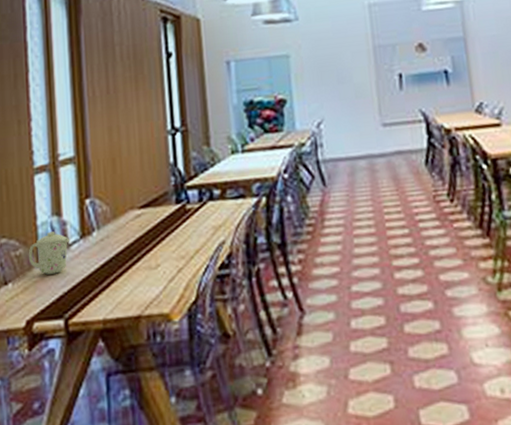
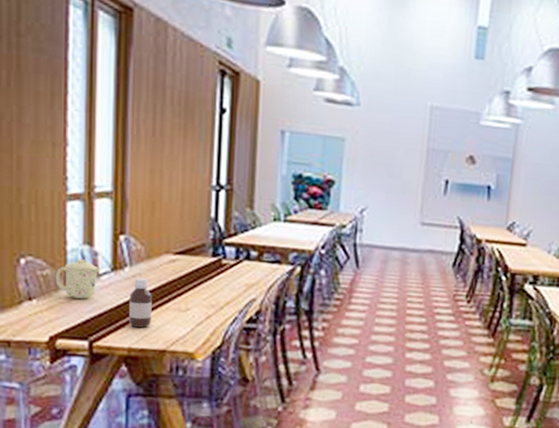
bottle: none [100,240,124,295] -> present [129,278,152,328]

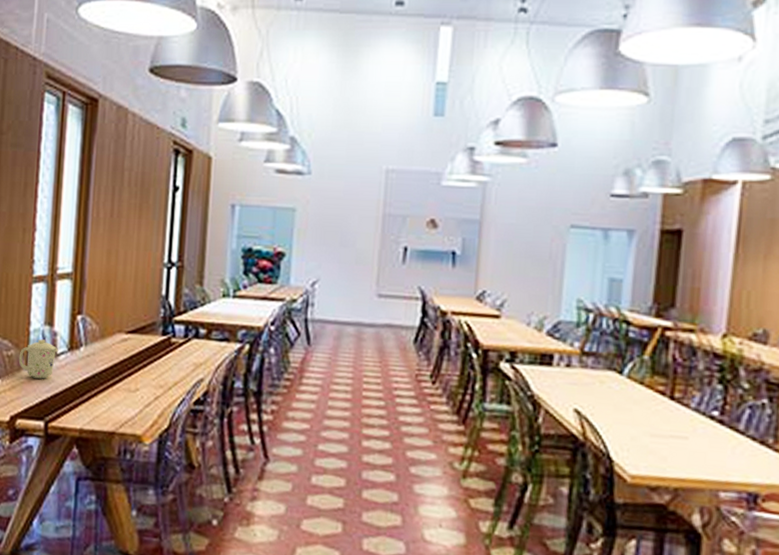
bottle: present [129,278,152,328] -> none [82,358,104,409]

